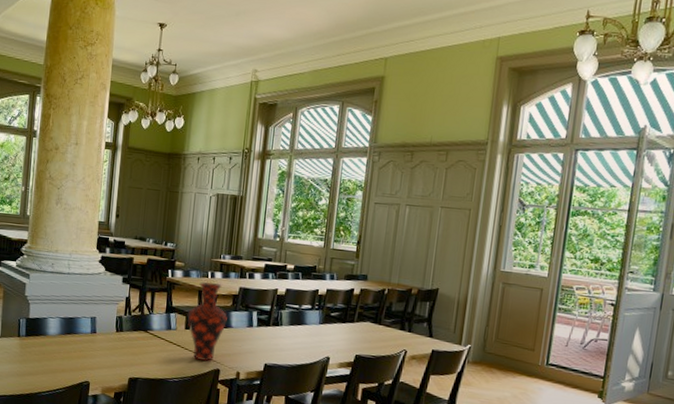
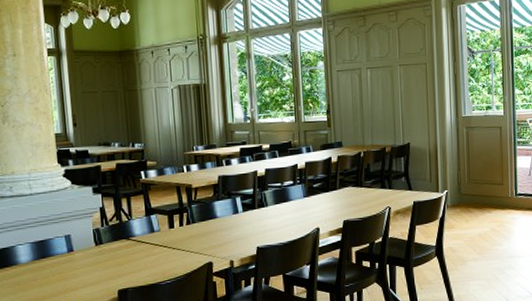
vase: present [187,282,227,362] -> none [168,175,211,257]

